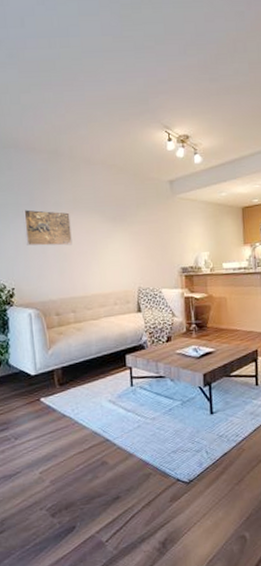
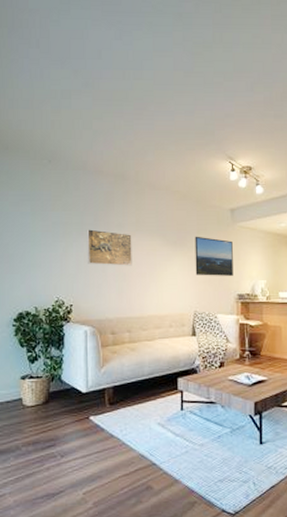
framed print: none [134,210,176,251] -> present [195,236,233,276]

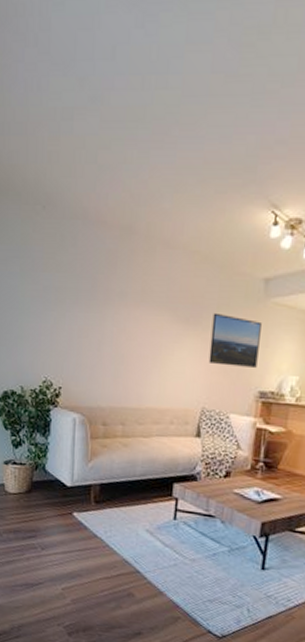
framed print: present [86,229,132,266] -> none [81,297,135,346]

